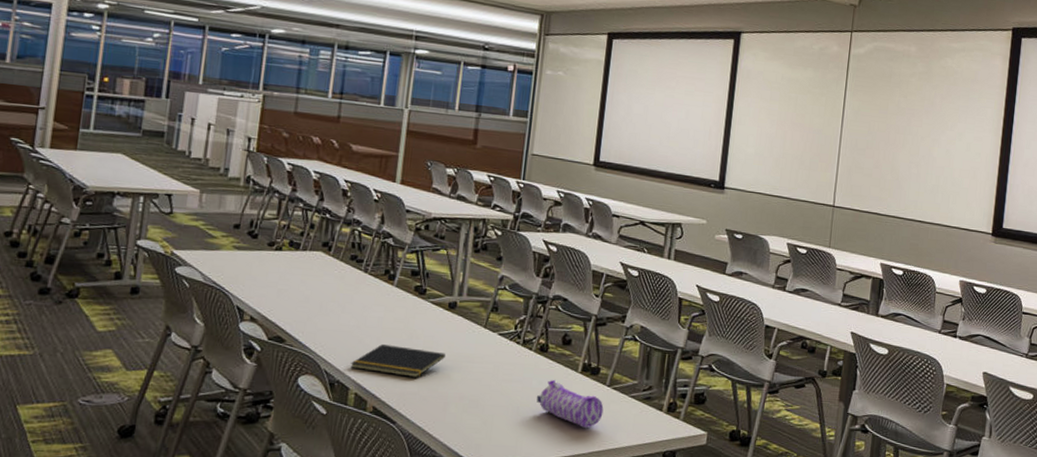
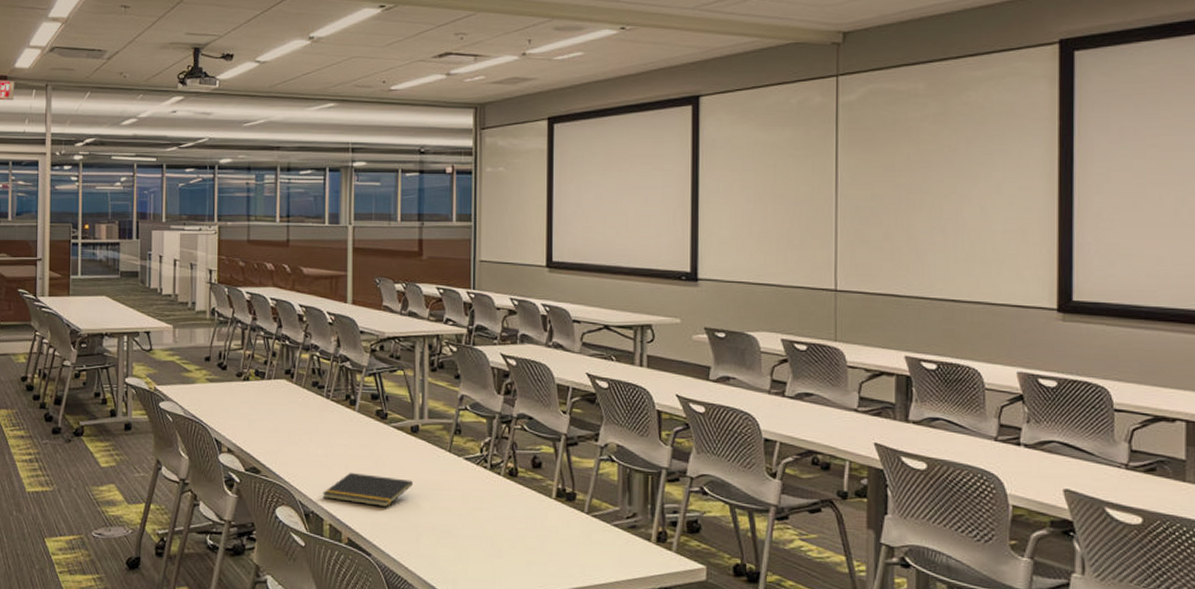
pencil case: present [536,379,604,428] -> none [510,506,584,561]

